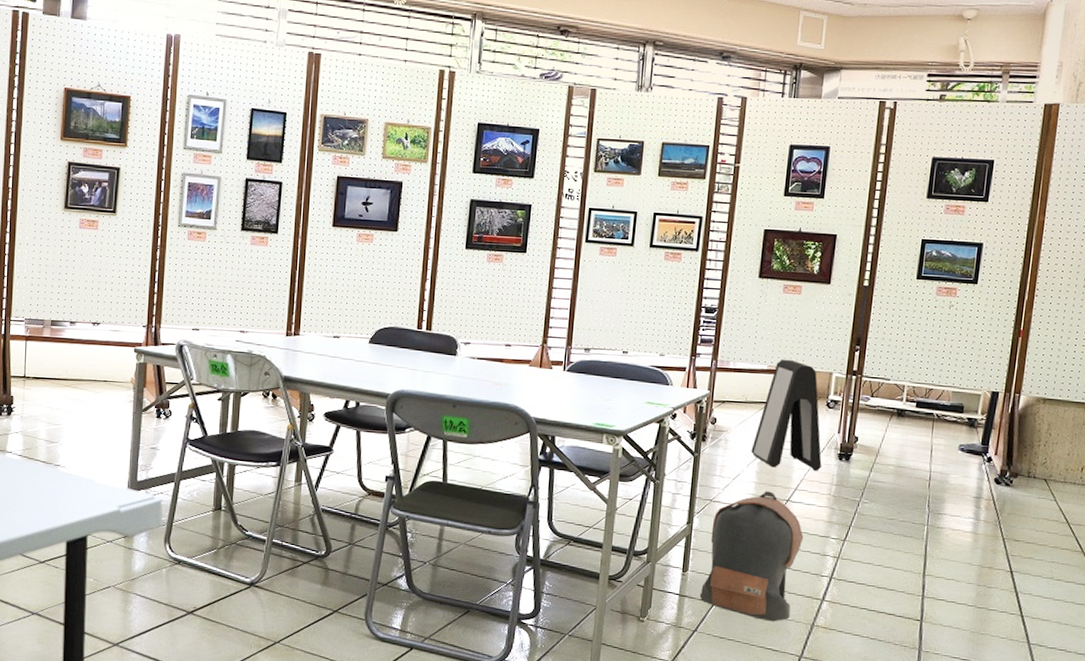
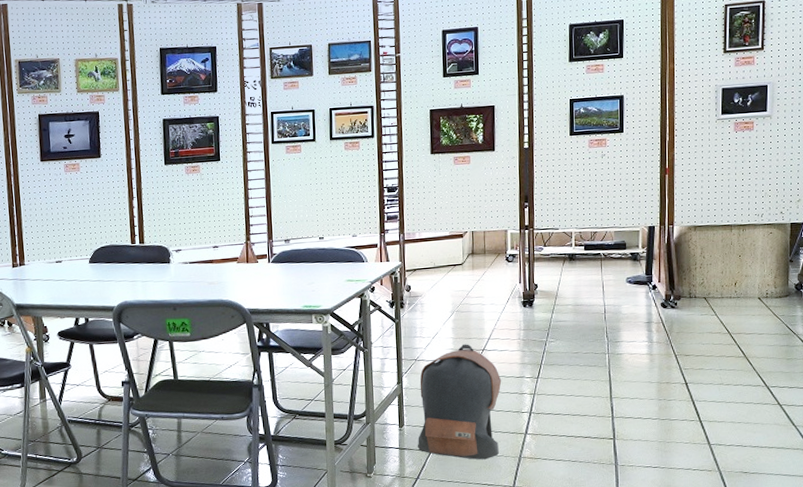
sign stand: present [751,359,822,471] -> none [445,224,509,323]

